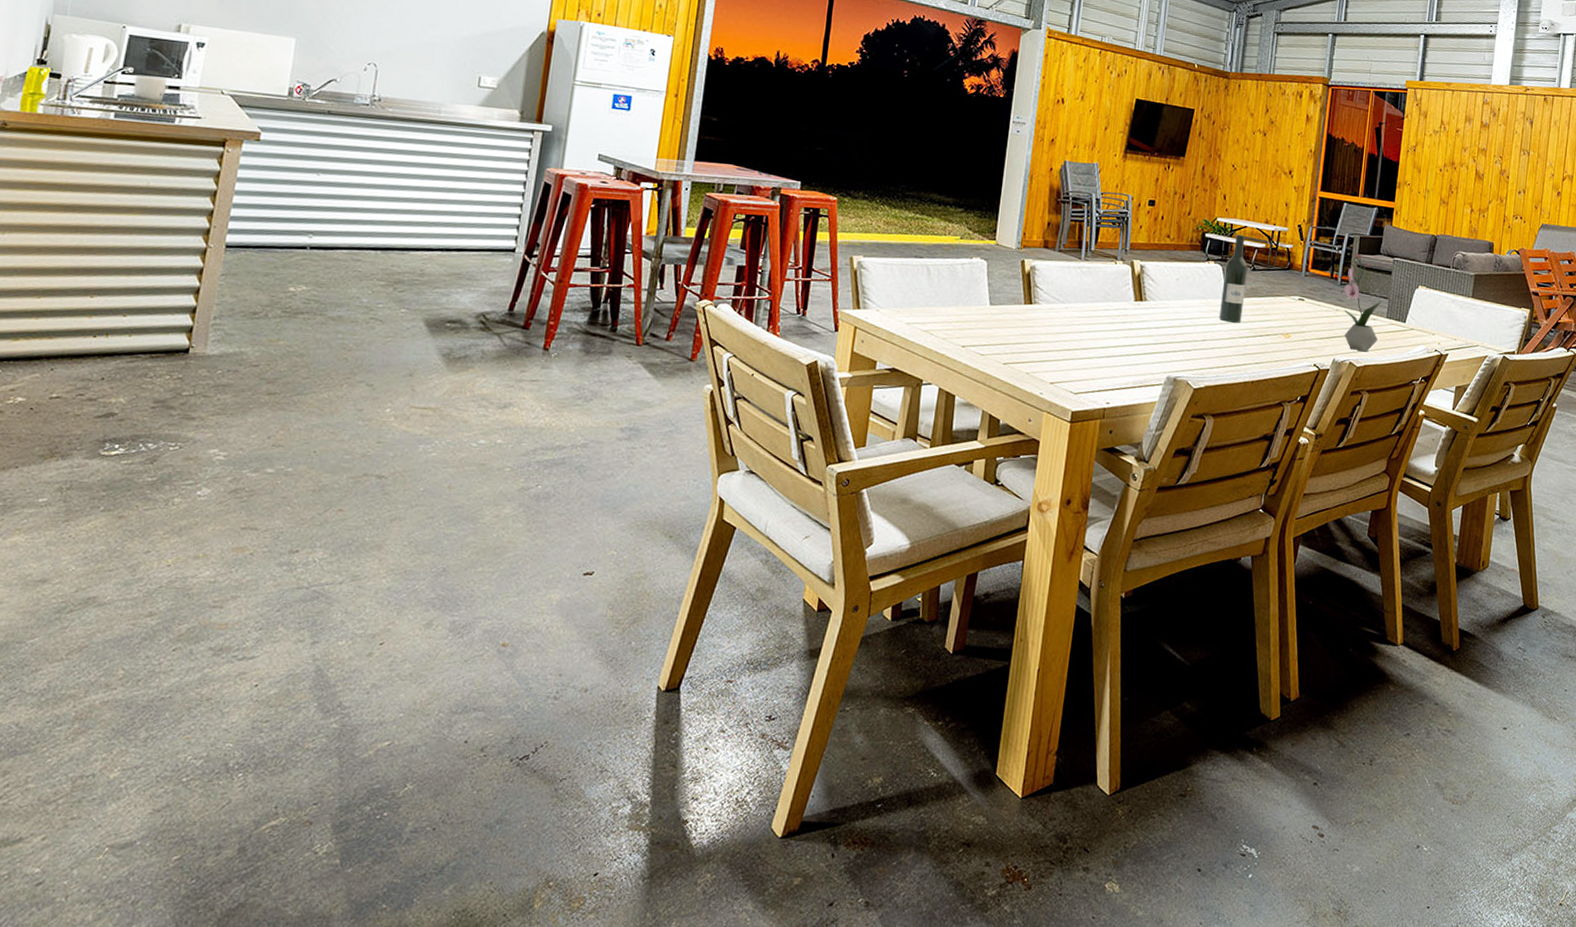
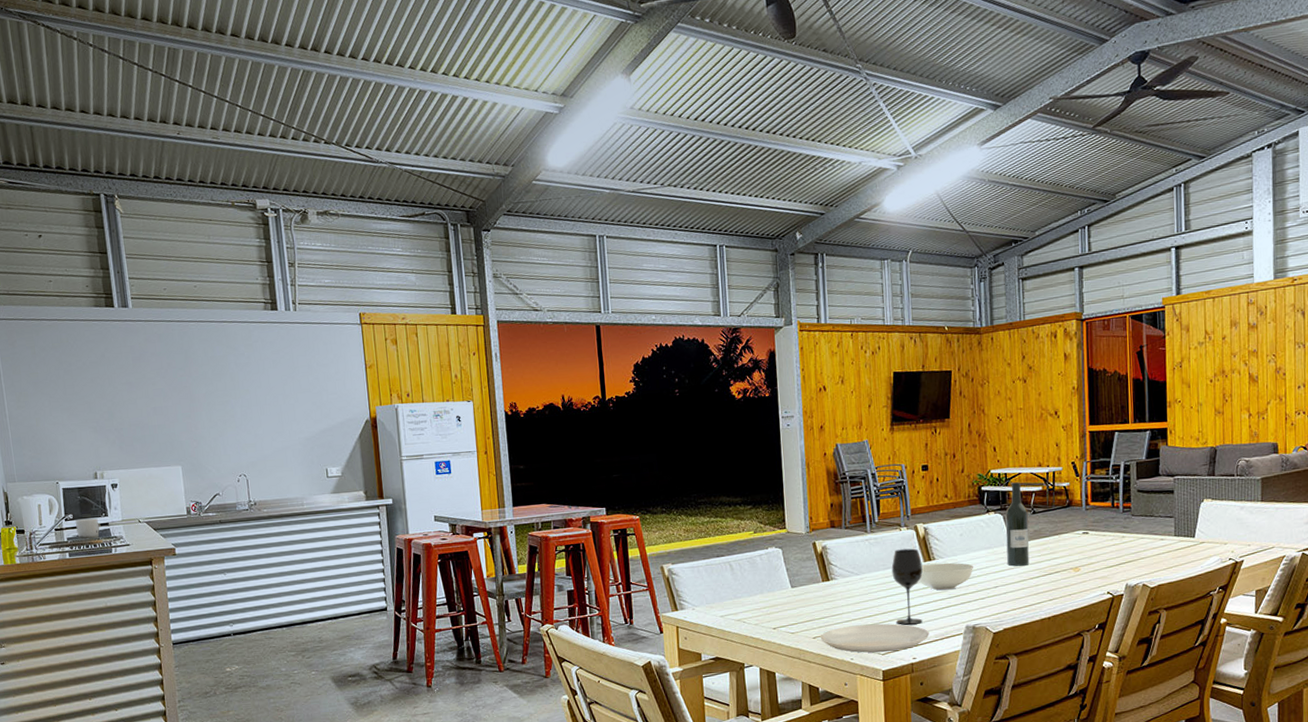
plate: none [1011,356,1128,392] -> present [820,623,929,653]
wine glass: none [1095,283,1133,367] -> present [891,548,923,625]
bowl: none [1126,304,1185,336] -> present [919,562,974,591]
flower arrangement: present [1344,254,1381,351] -> none [1127,479,1169,572]

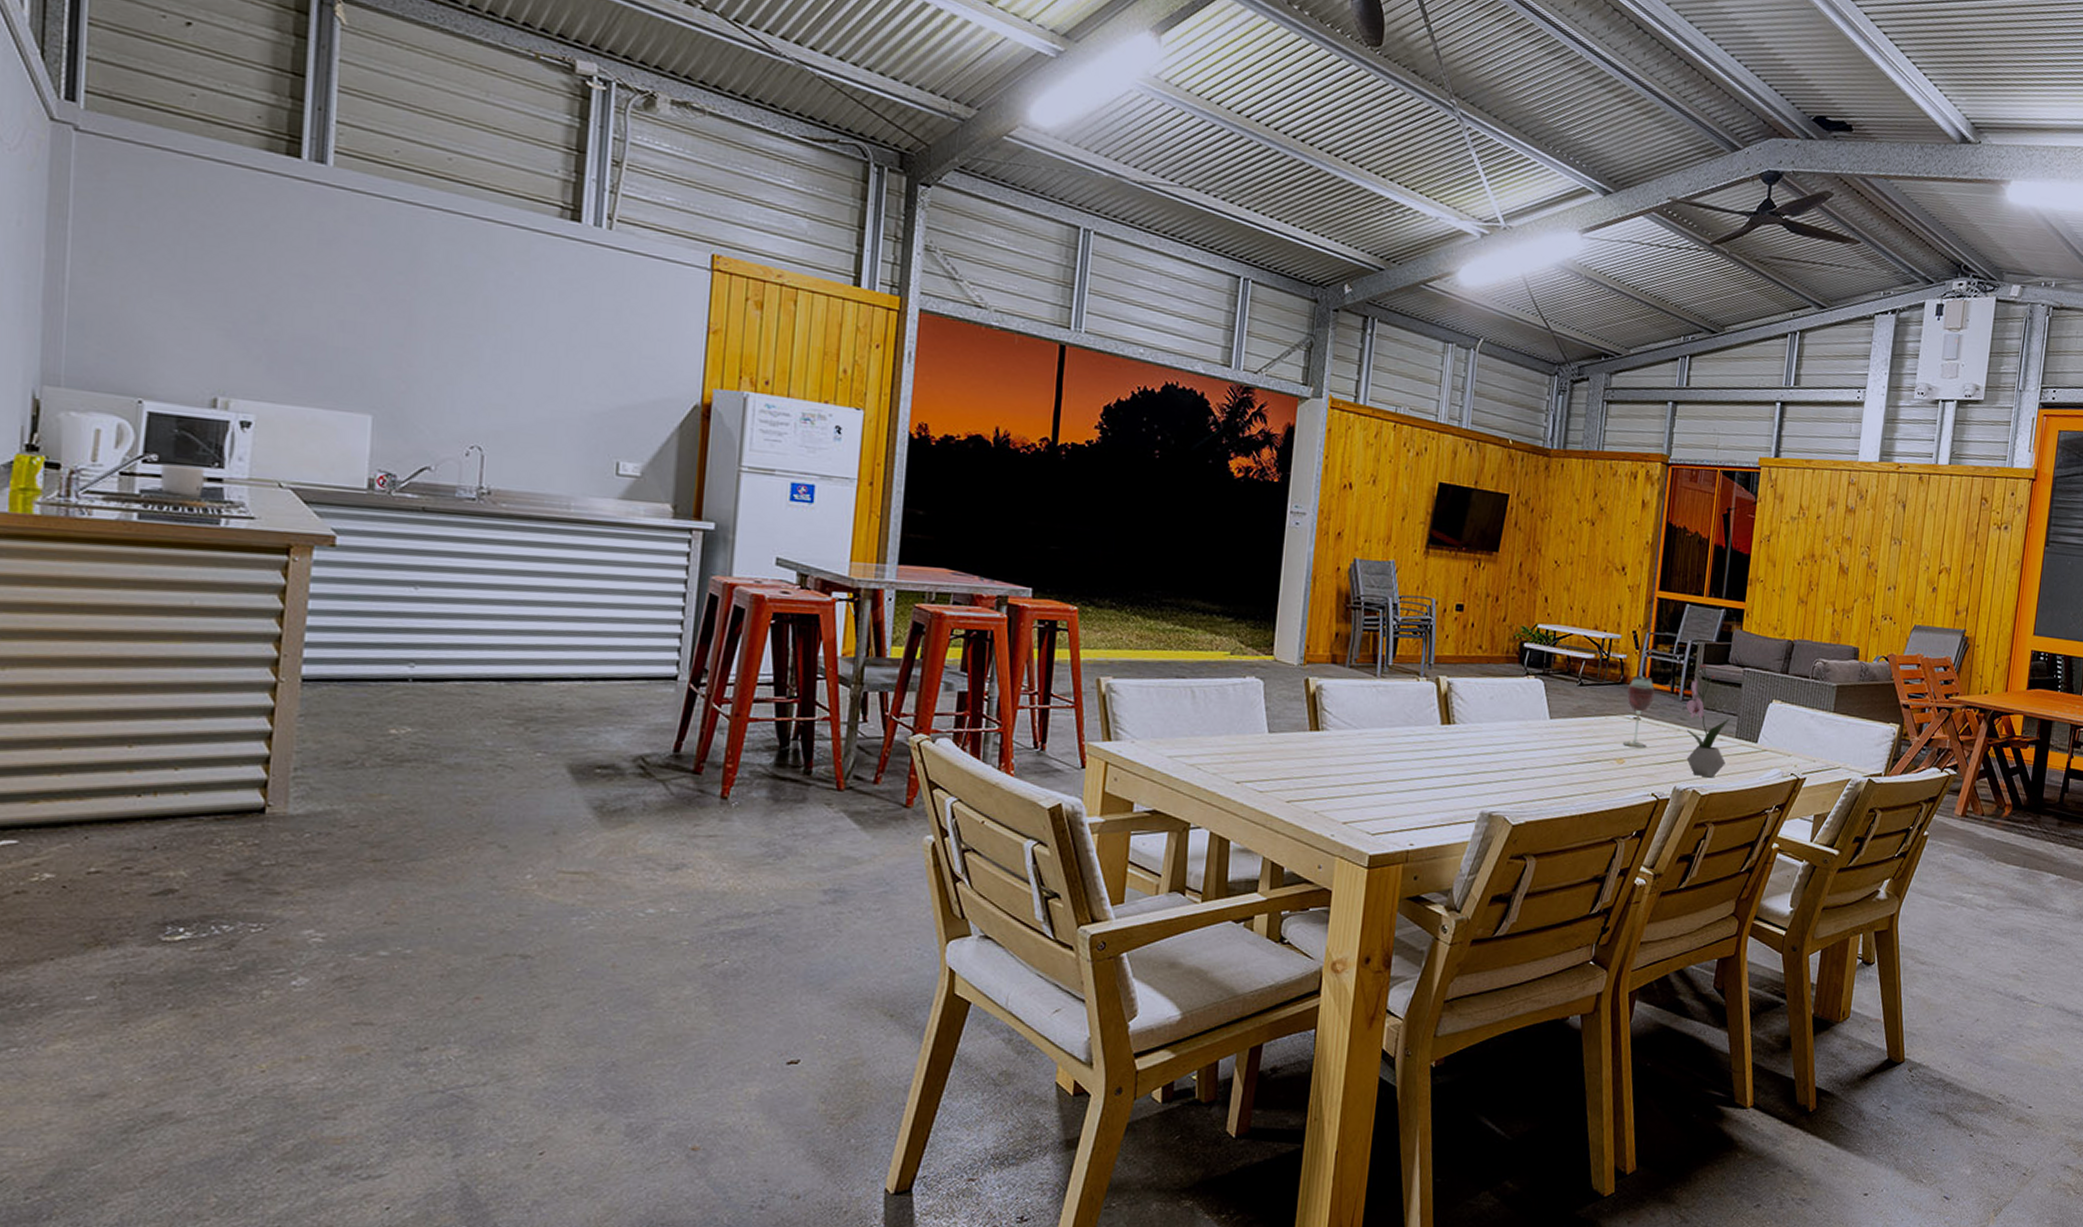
plate: present [820,623,929,653] -> none [1296,792,1435,833]
wine glass: present [891,548,923,625] -> none [1396,704,1439,802]
bowl: present [919,562,974,591] -> none [1431,728,1501,764]
wine bottle: present [1005,482,1030,567] -> none [1540,644,1574,748]
wineglass: none [1074,497,1098,557] -> present [1623,675,1655,747]
flower arrangement: none [1127,479,1169,572] -> present [1686,664,1729,777]

